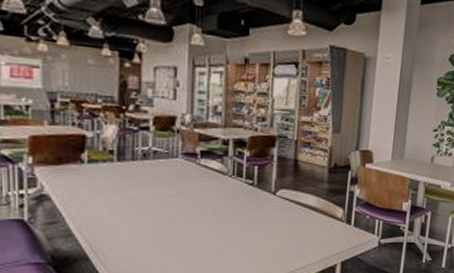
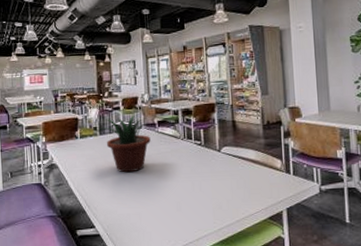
potted plant: none [114,140,189,213] -> present [97,115,151,173]

